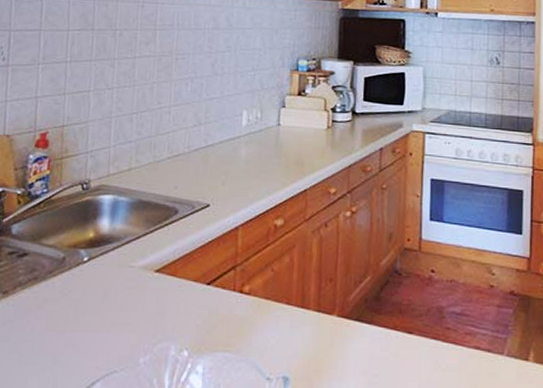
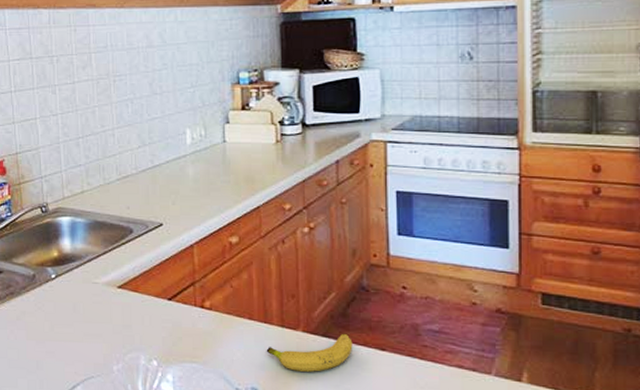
fruit: none [300,317,383,358] -> present [266,333,353,372]

